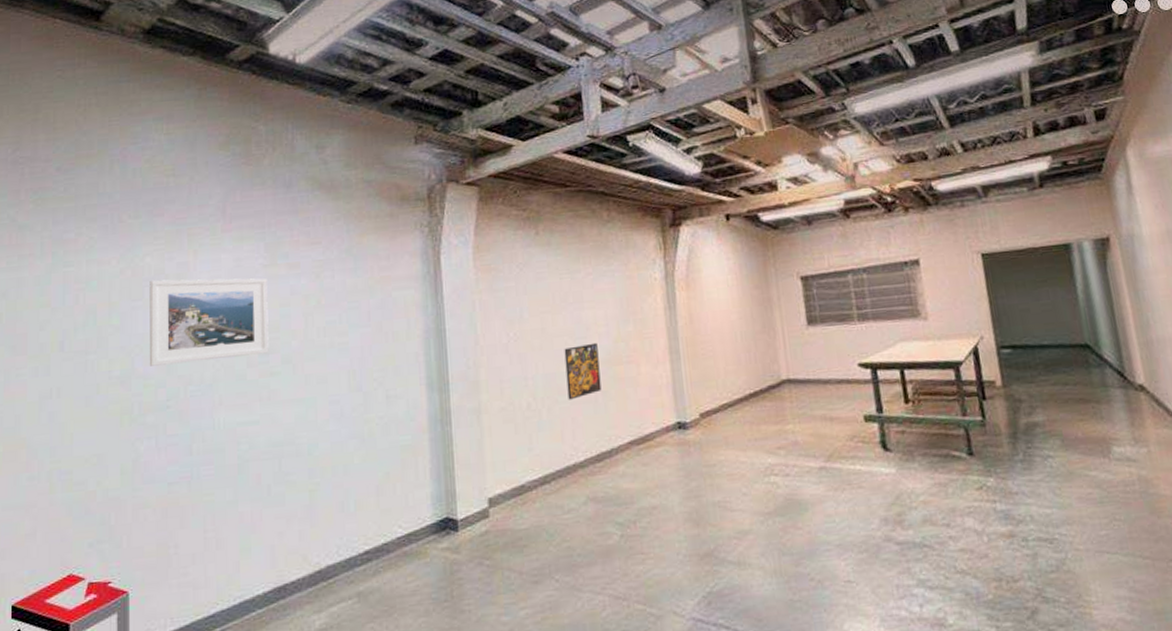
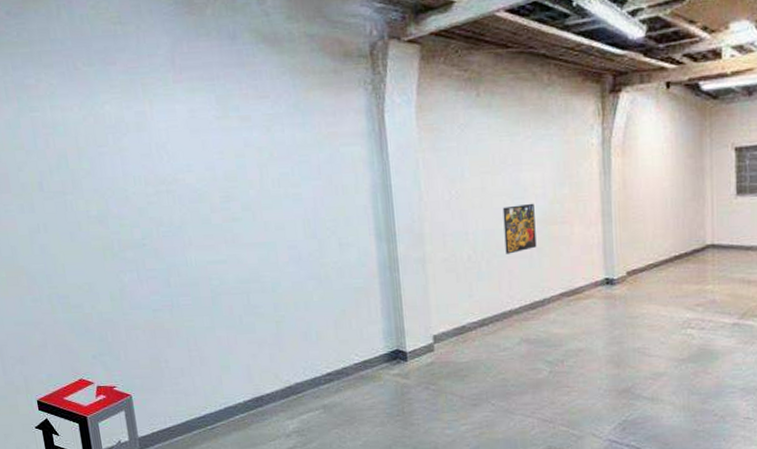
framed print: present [150,278,269,366] -> none [112,127,230,208]

